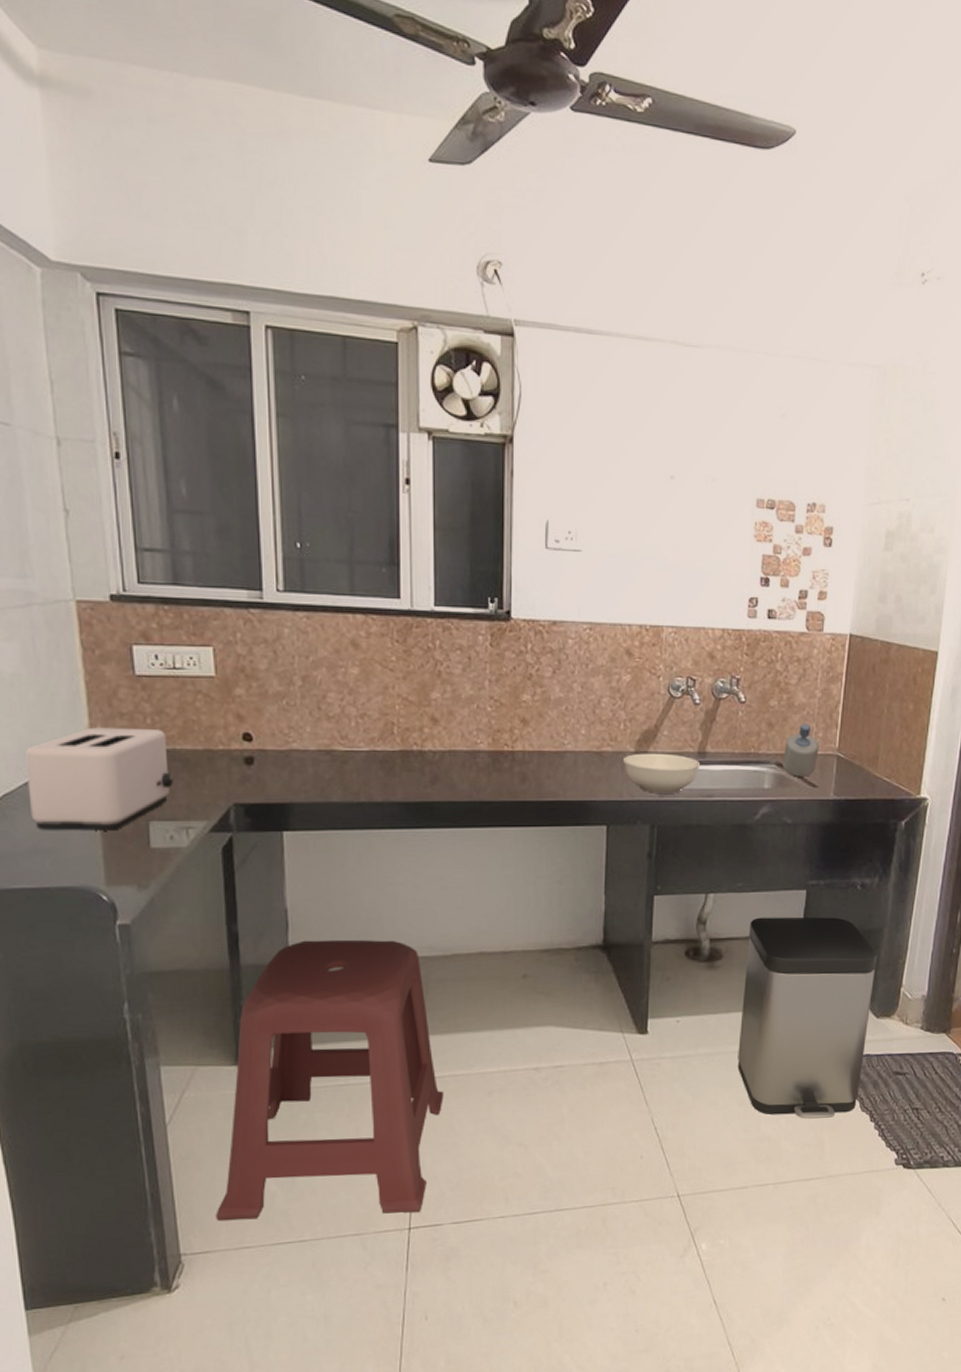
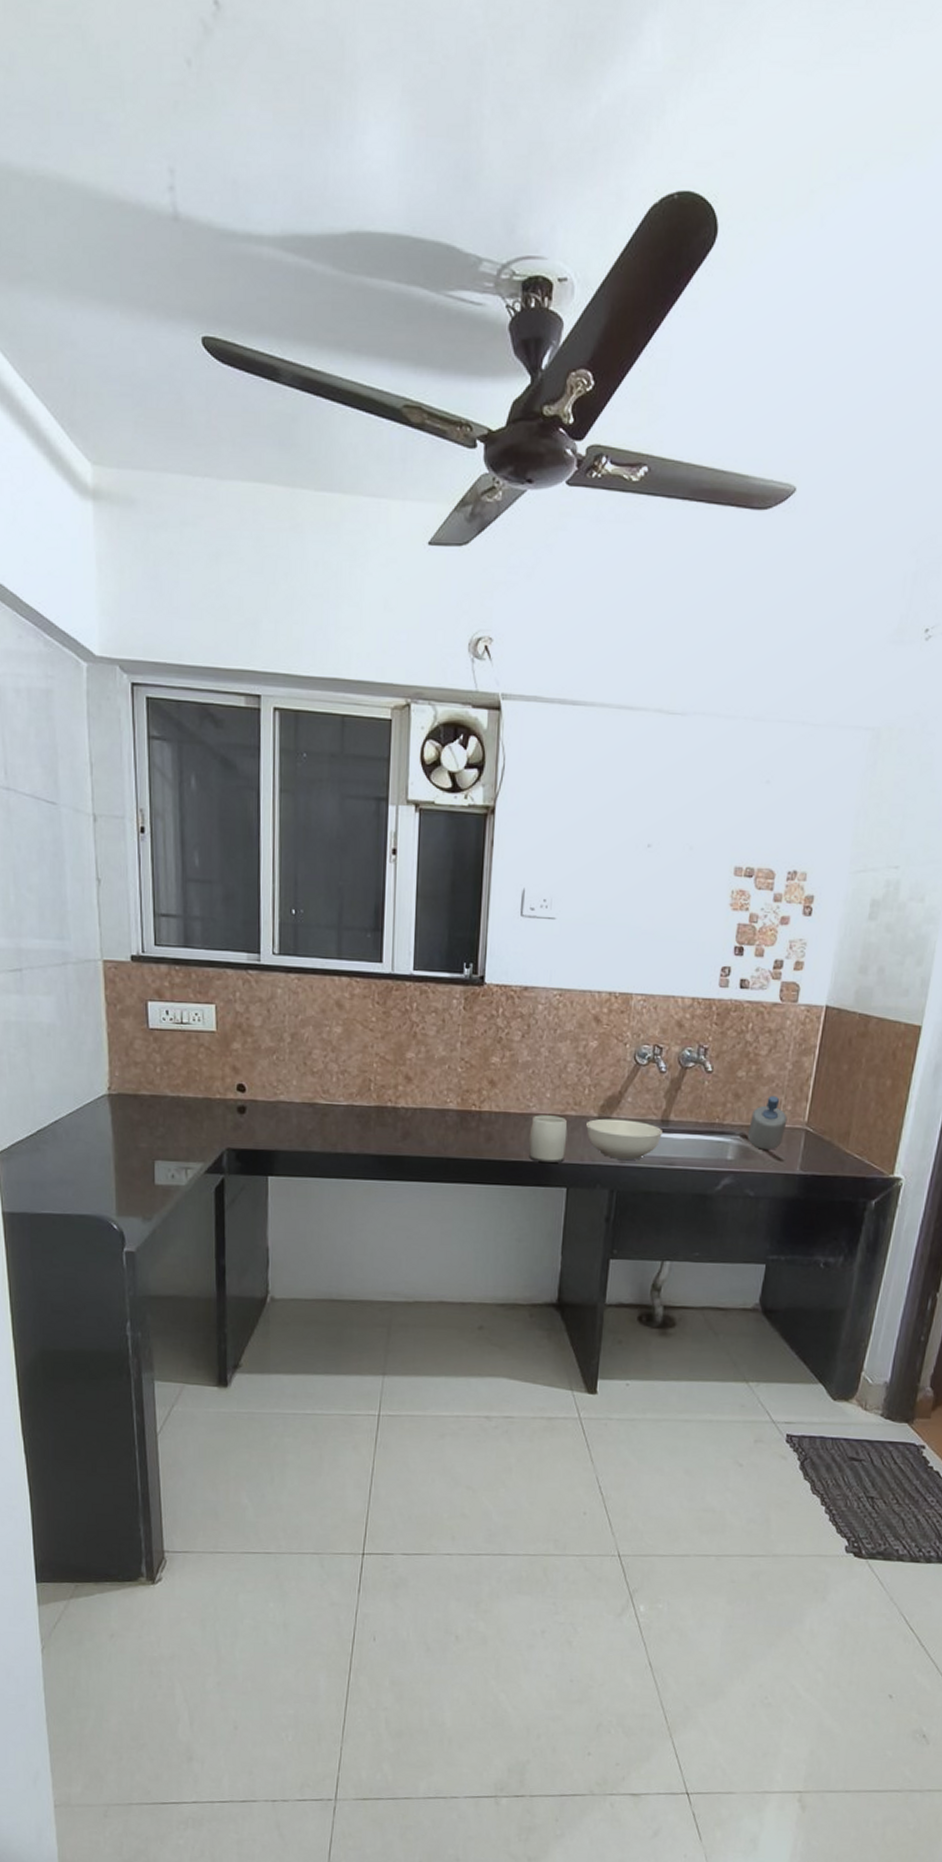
toaster: present [24,727,174,831] -> none [56,1074,177,1167]
step stool: present [215,939,444,1221] -> none [195,1277,400,1540]
mug: none [566,752,605,802] -> present [529,1115,568,1164]
pedal bin: present [737,916,878,1119] -> none [685,1288,838,1496]

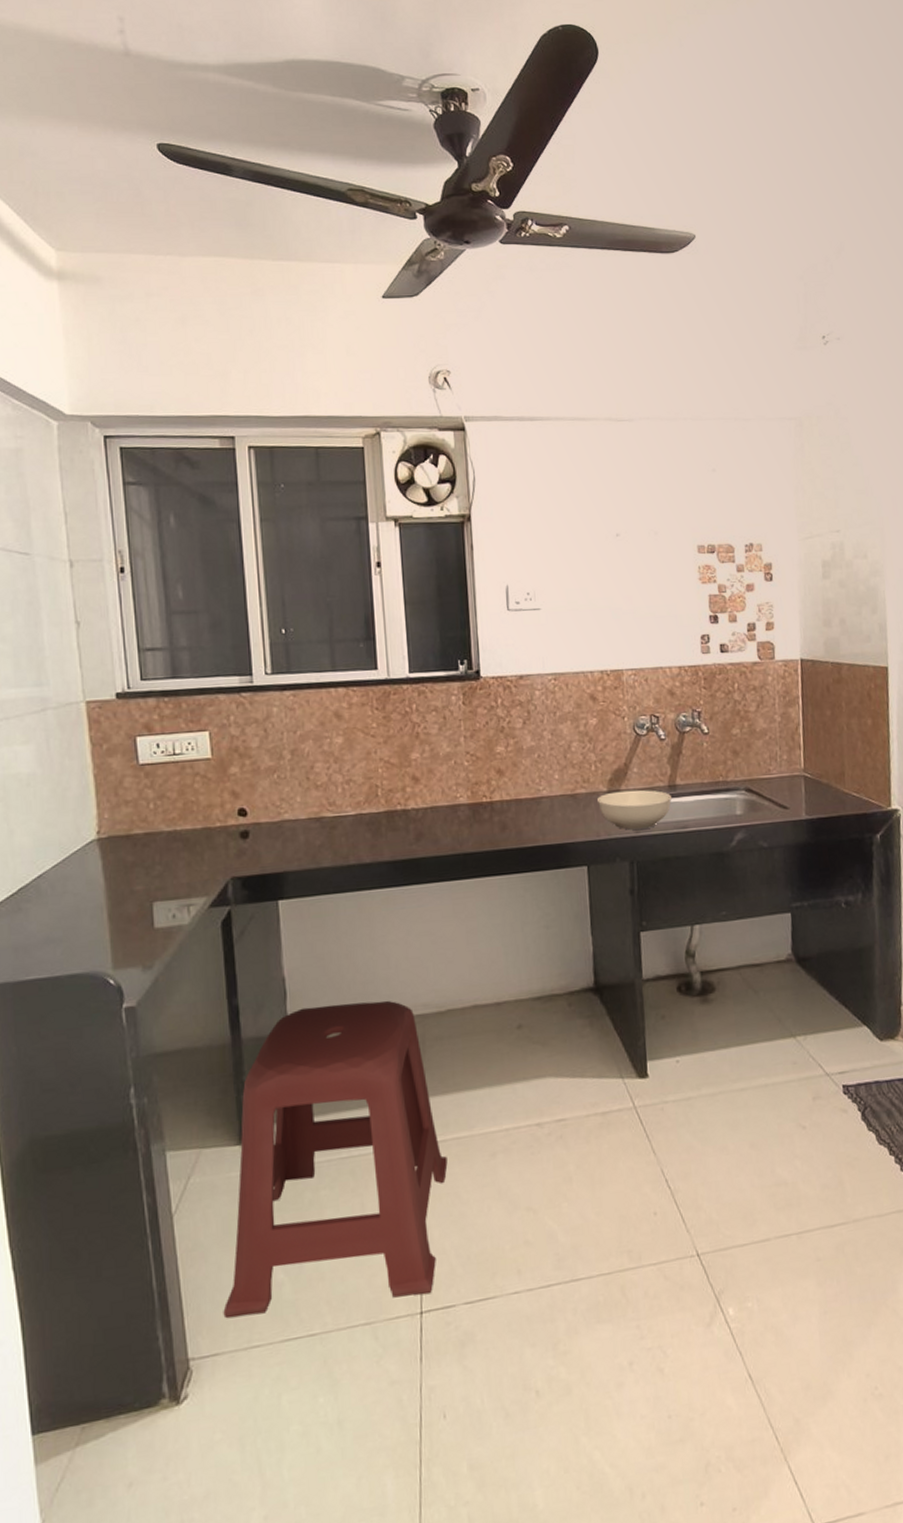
step stool: none [195,1277,400,1540] -> present [223,1000,448,1318]
mug: present [529,1115,568,1164] -> none [543,795,582,845]
soap dispenser: present [747,1095,788,1150] -> none [751,747,786,801]

